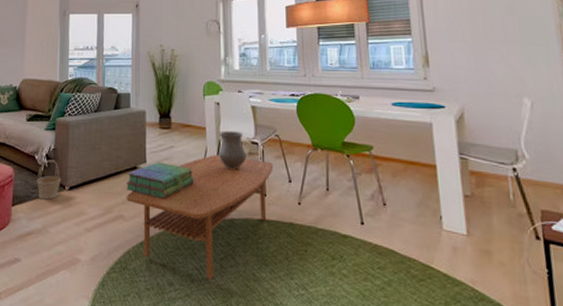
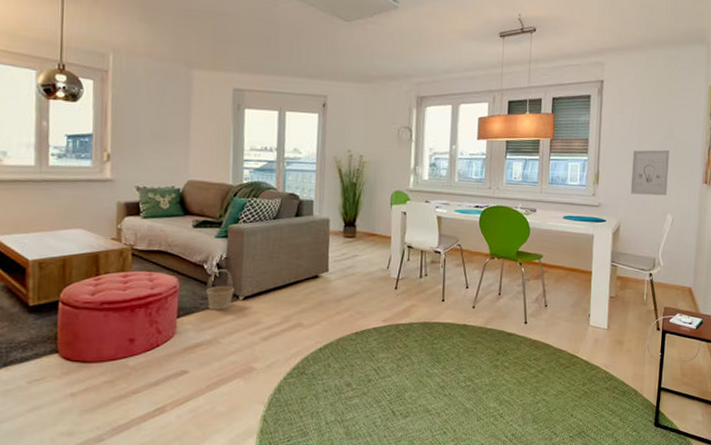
stack of books: present [125,162,195,199] -> none [305,270,377,307]
coffee table: present [126,155,274,280] -> none [306,263,453,379]
vase: present [218,131,247,169] -> none [401,240,429,277]
wall art: none [467,25,519,77] -> present [630,149,669,196]

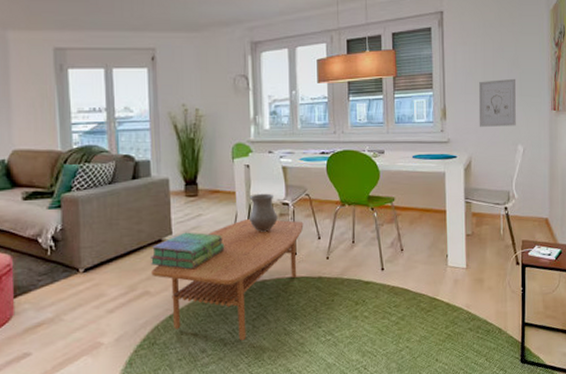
basket: present [206,269,234,310] -> none [43,241,73,286]
stack of books: none [305,270,377,307] -> present [149,232,225,270]
coffee table: none [306,263,453,379] -> present [151,219,304,341]
vase: none [401,240,429,277] -> present [249,193,278,232]

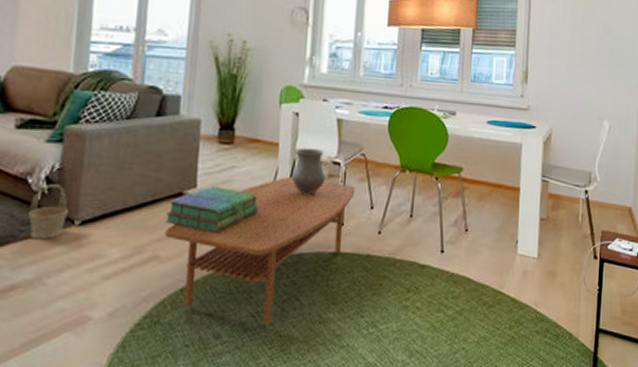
basket: none [43,241,73,286] -> present [28,184,68,239]
wall art: present [478,78,516,127] -> none [563,45,605,99]

